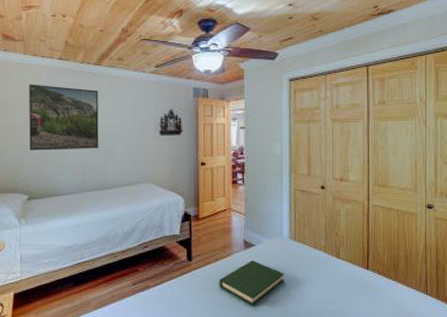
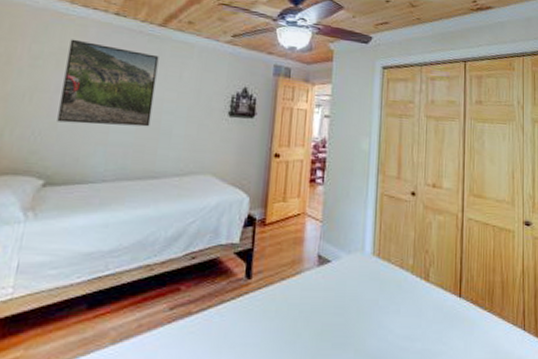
hardback book: present [219,259,284,306] -> none [282,280,364,342]

